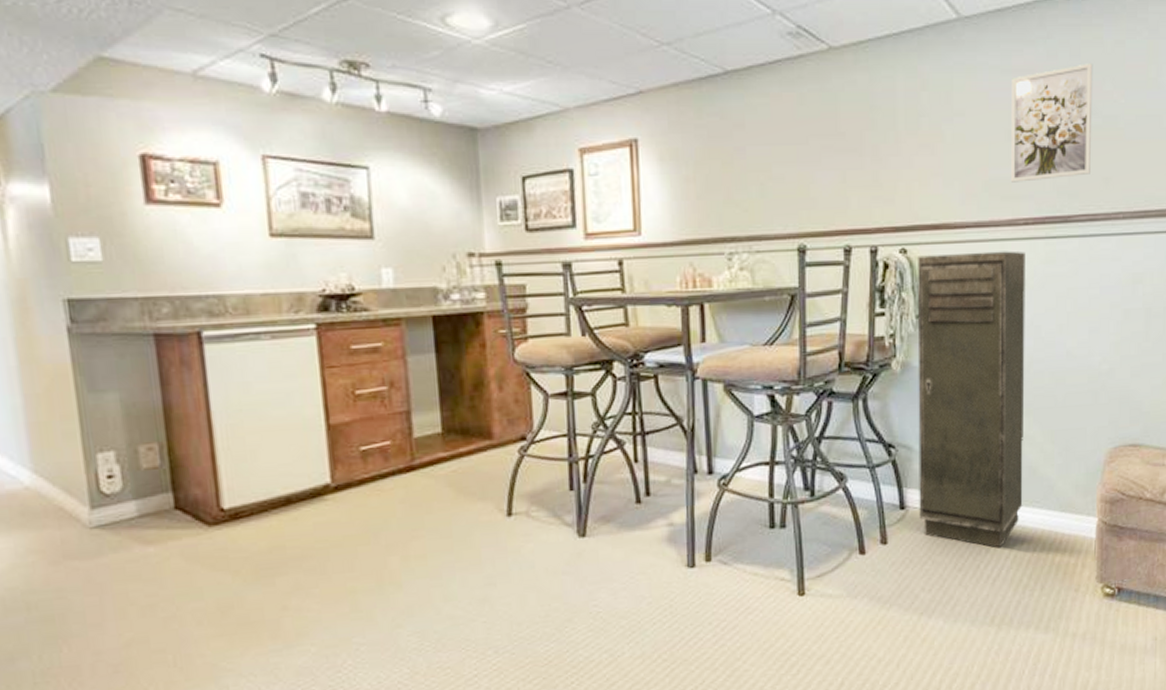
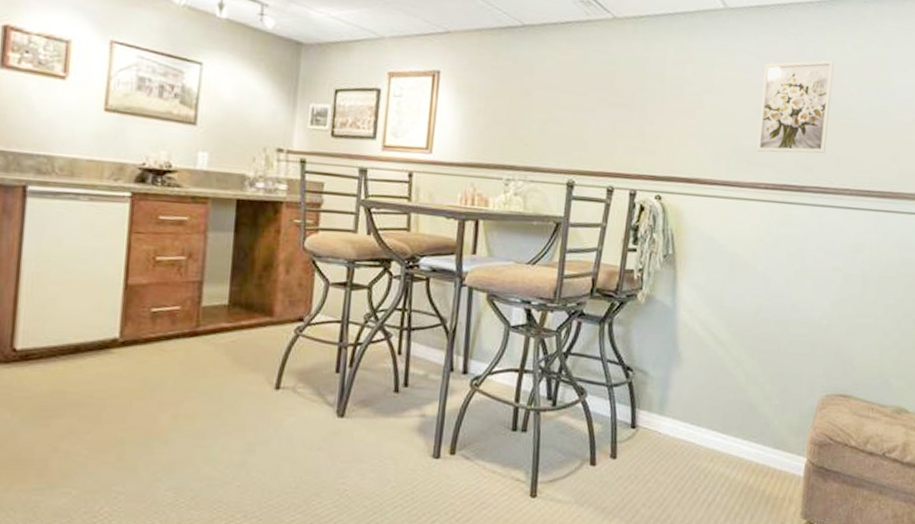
storage cabinet: present [917,251,1025,548] -> none [648,203,764,475]

